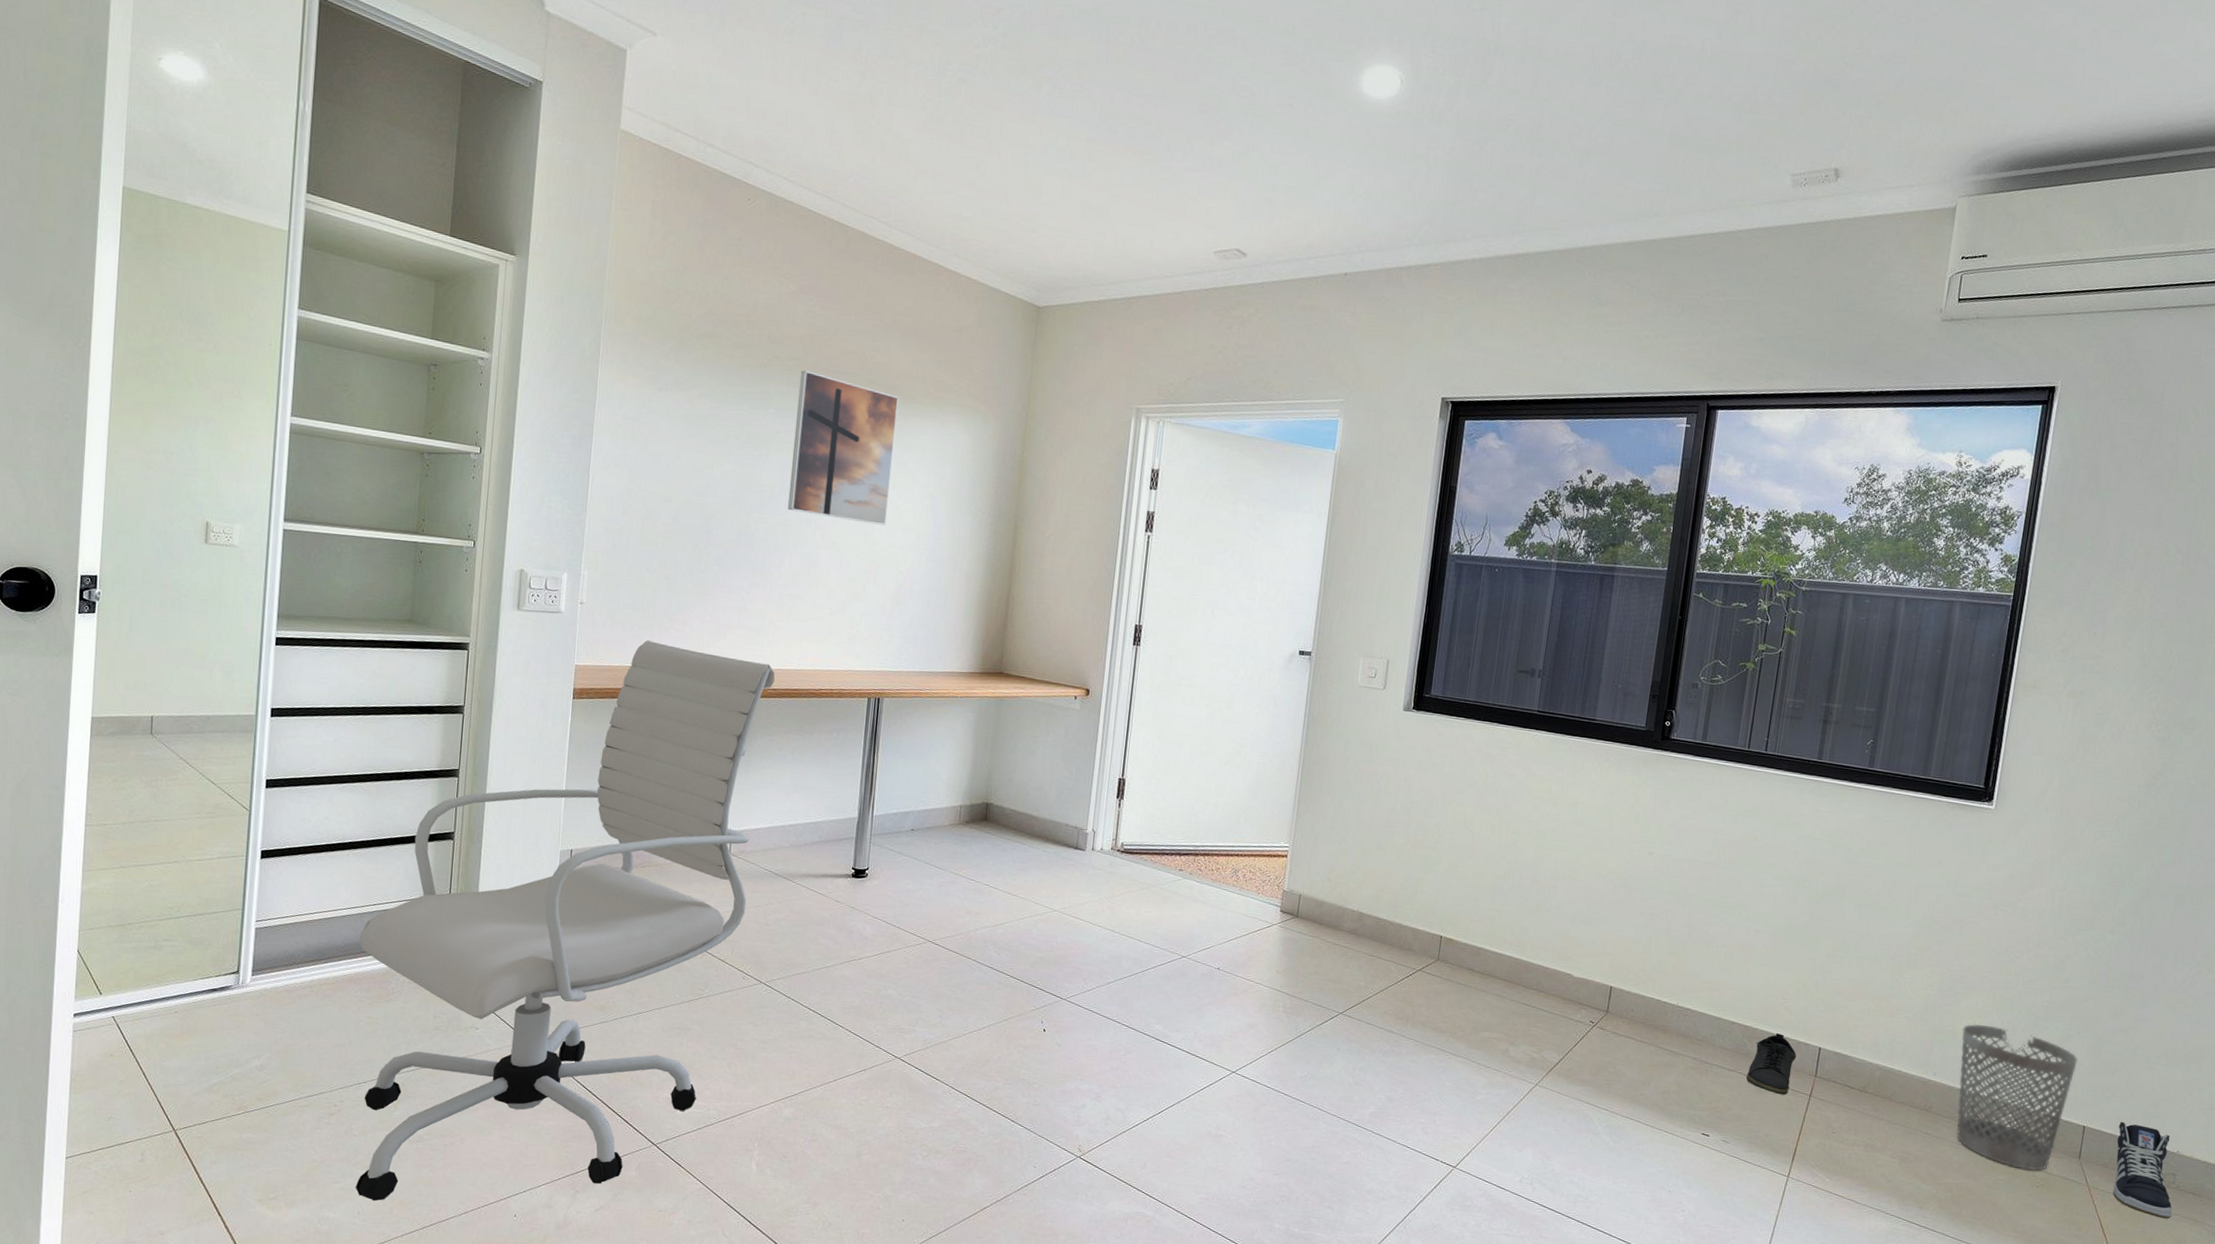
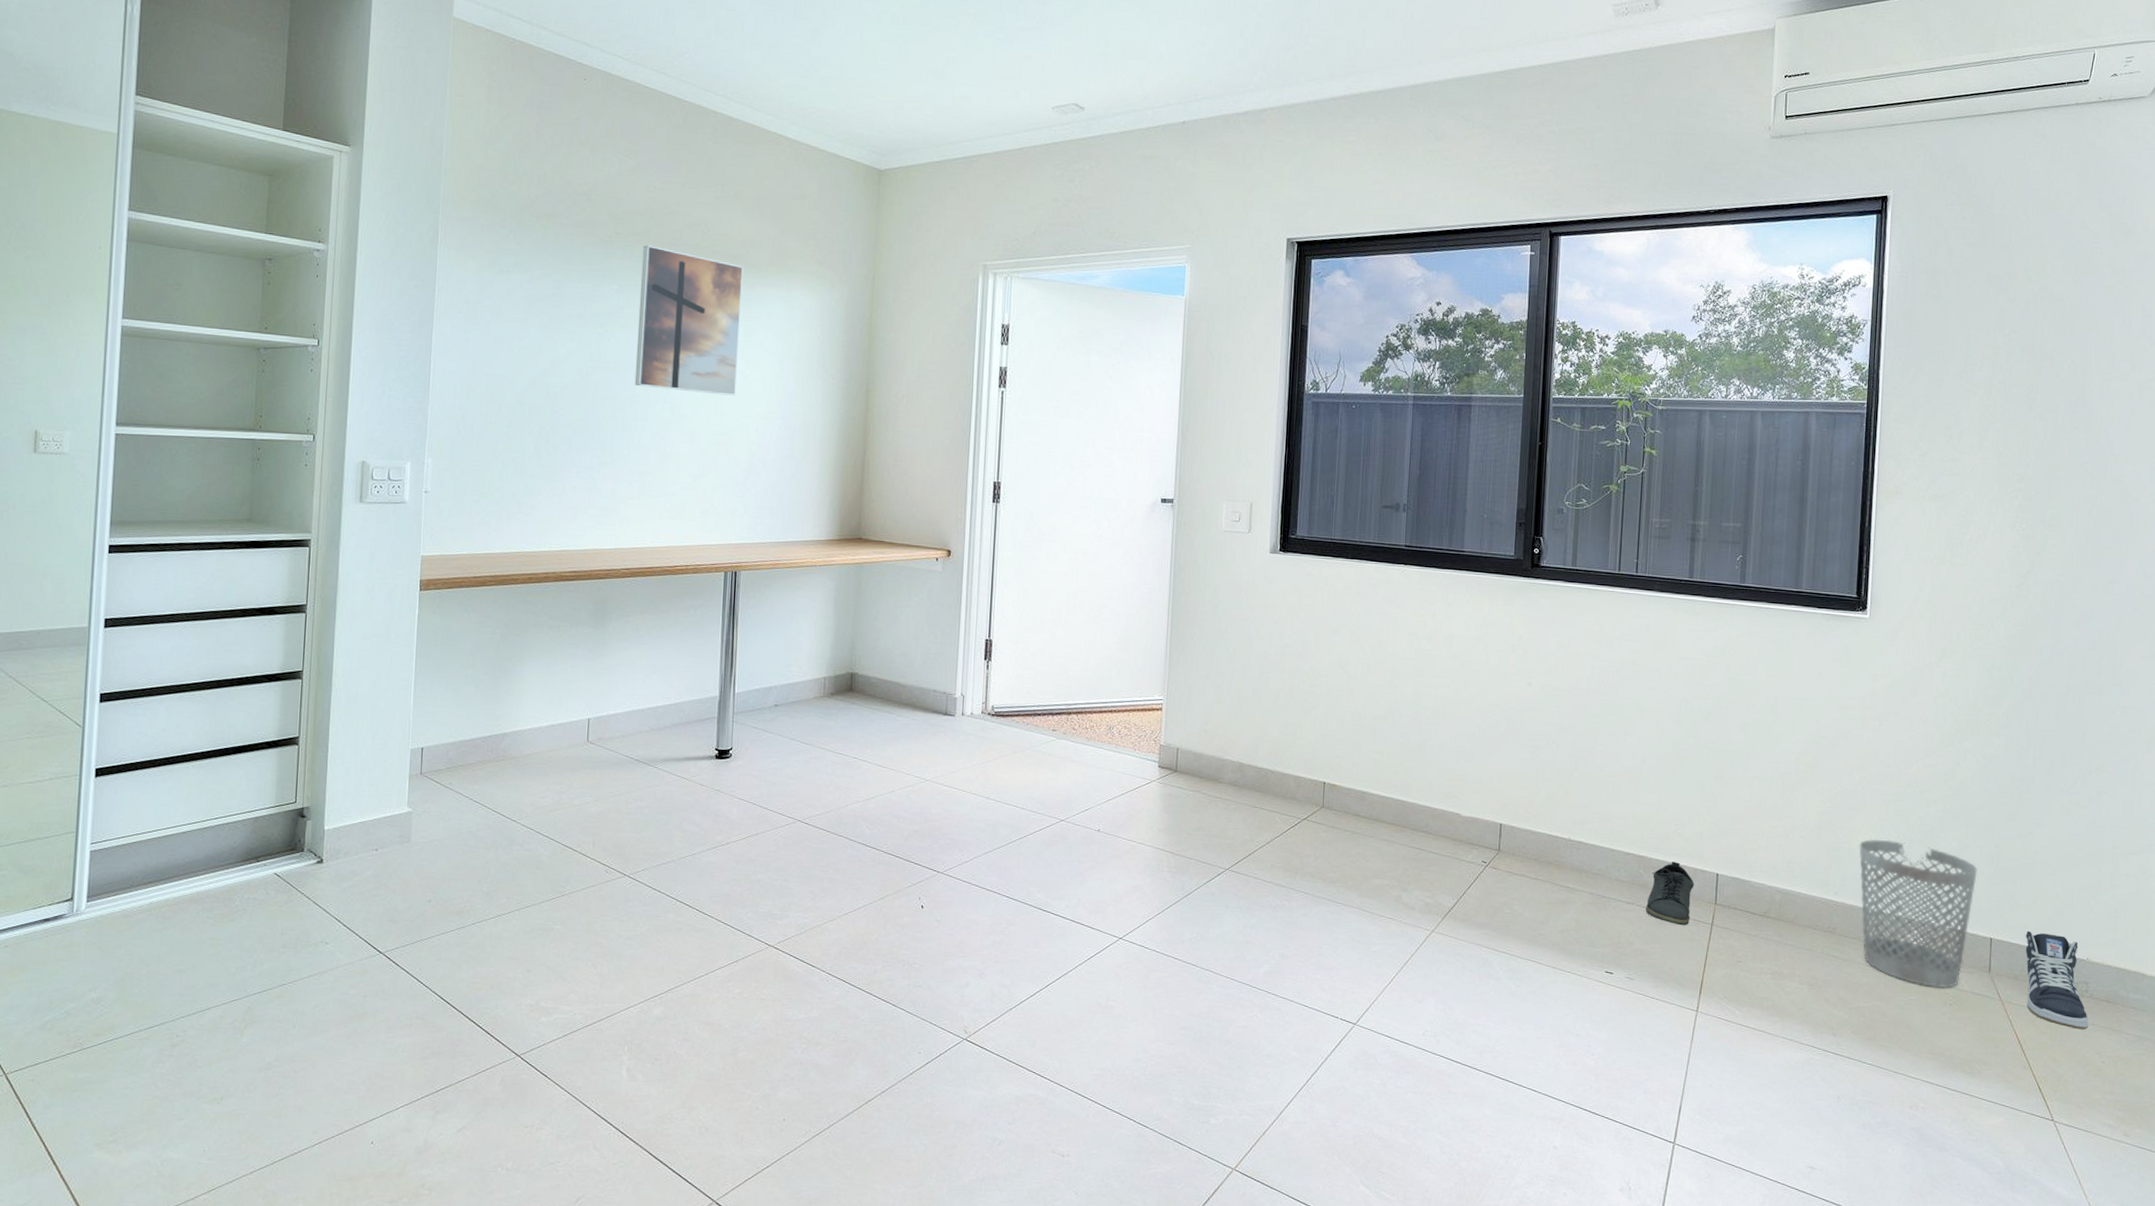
office chair: present [355,640,775,1201] -> none [200,526,628,1137]

